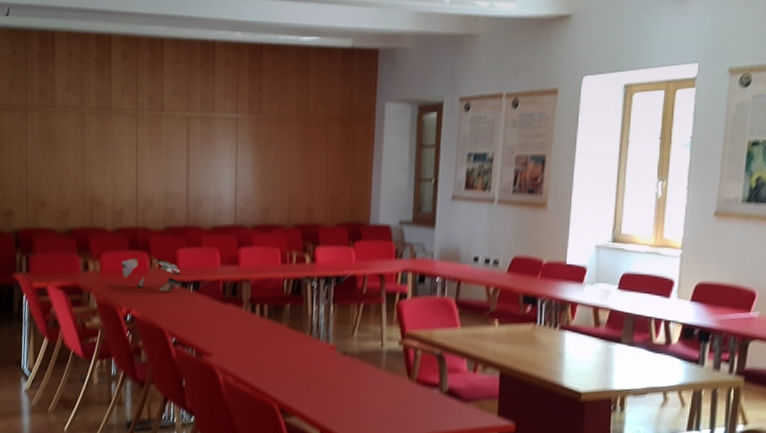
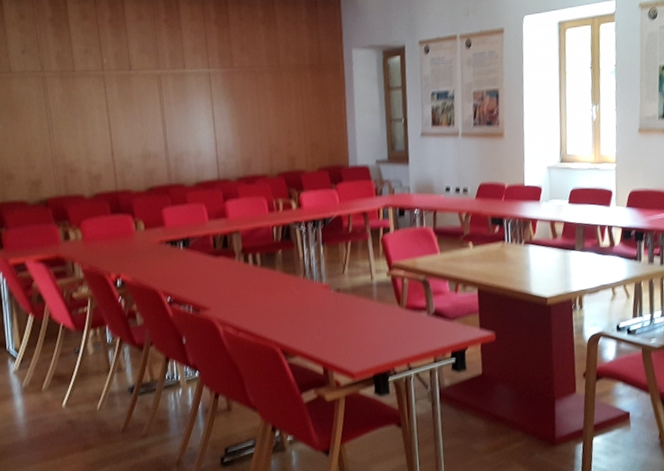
papers: present [121,257,183,293] -> none [104,220,172,253]

